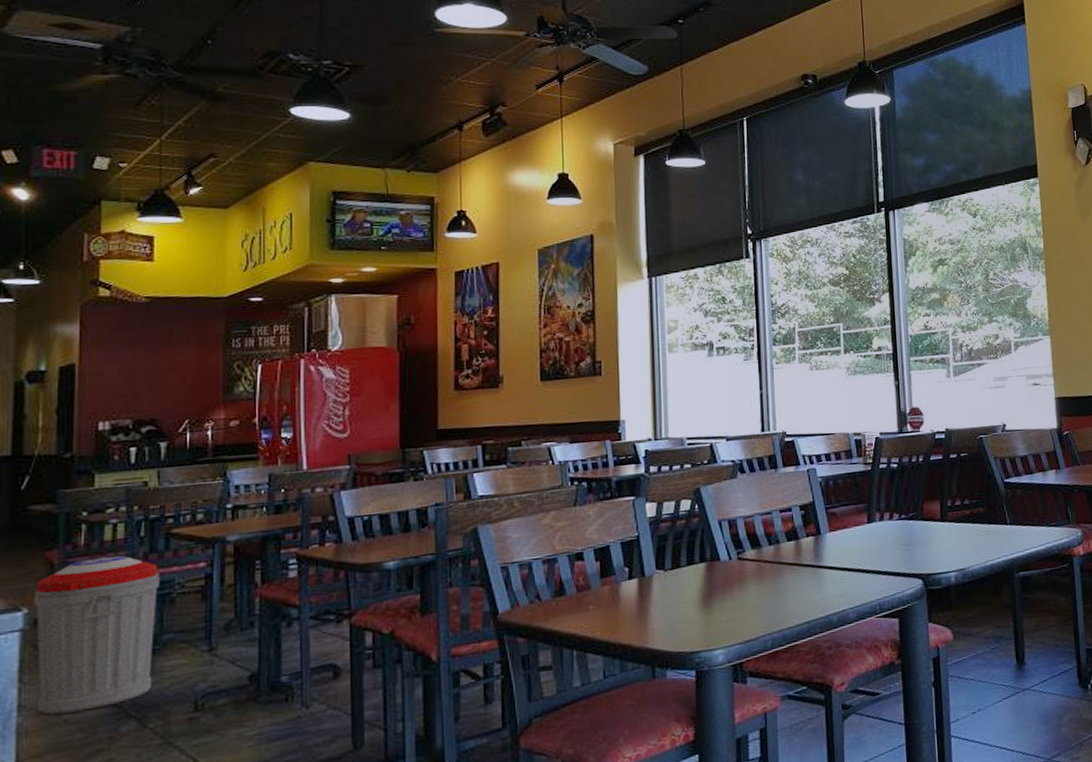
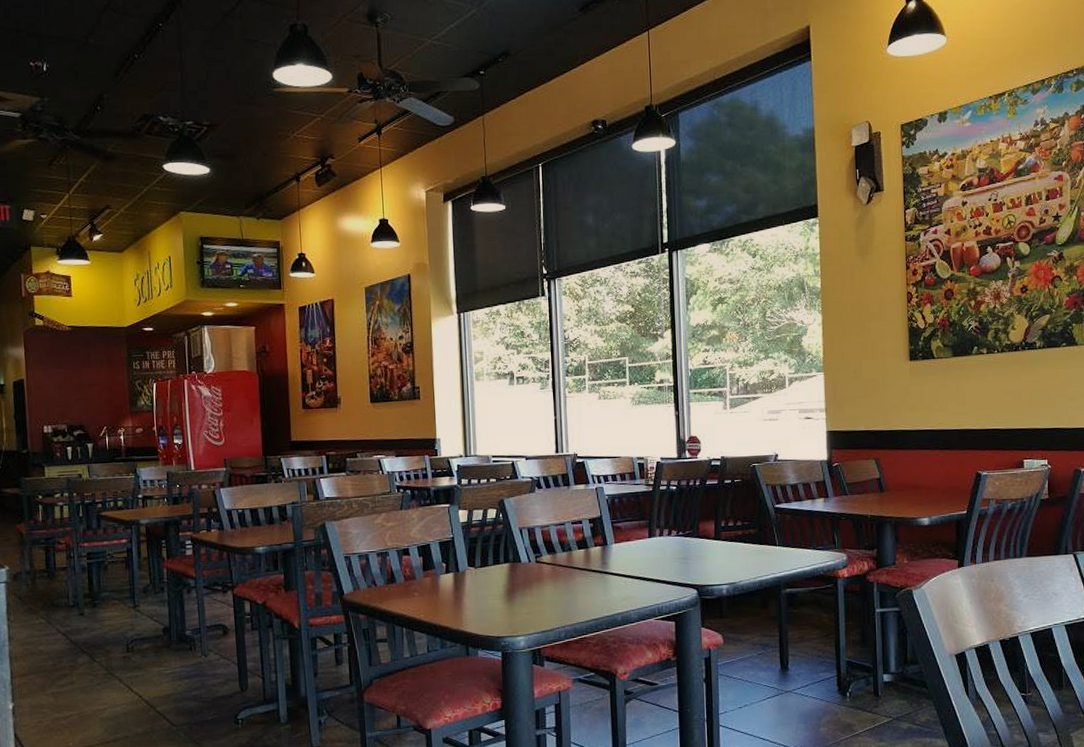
trash can: present [34,555,160,715] -> none [12,530,97,646]

